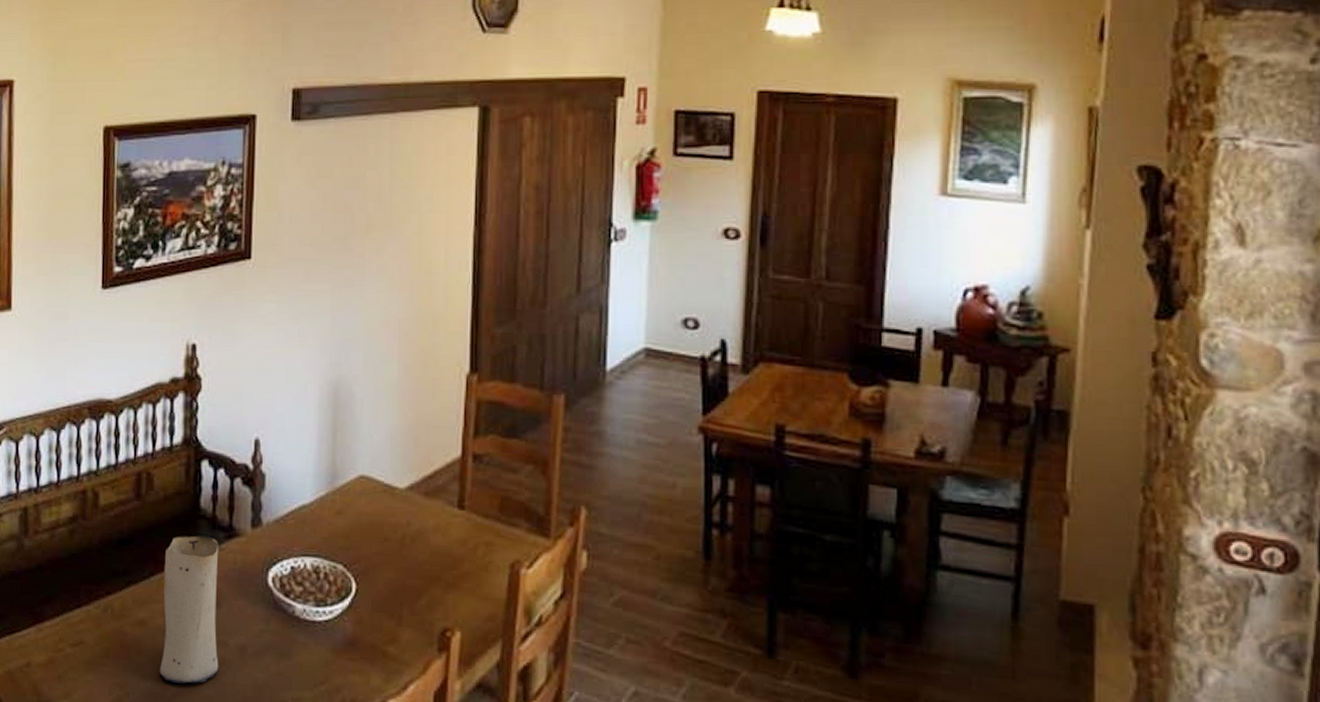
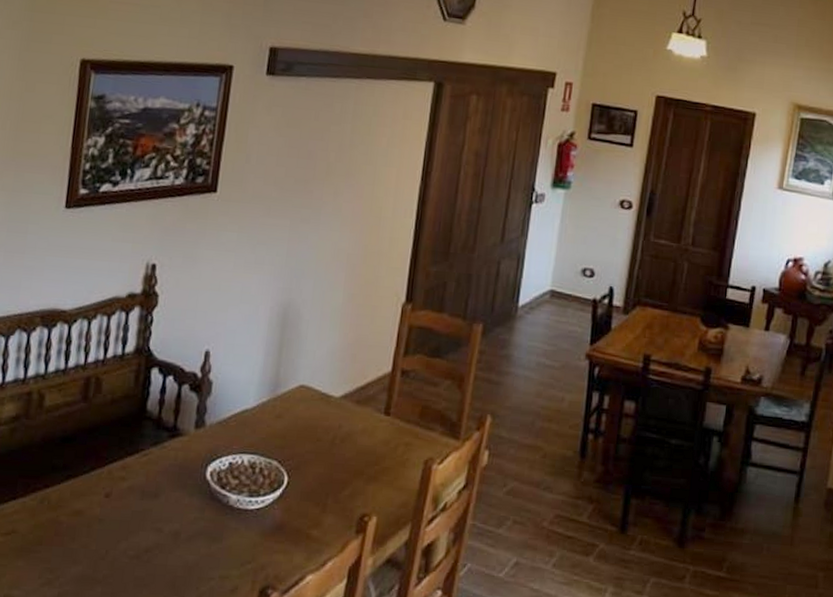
vase: present [159,535,219,684] -> none [92,435,162,566]

